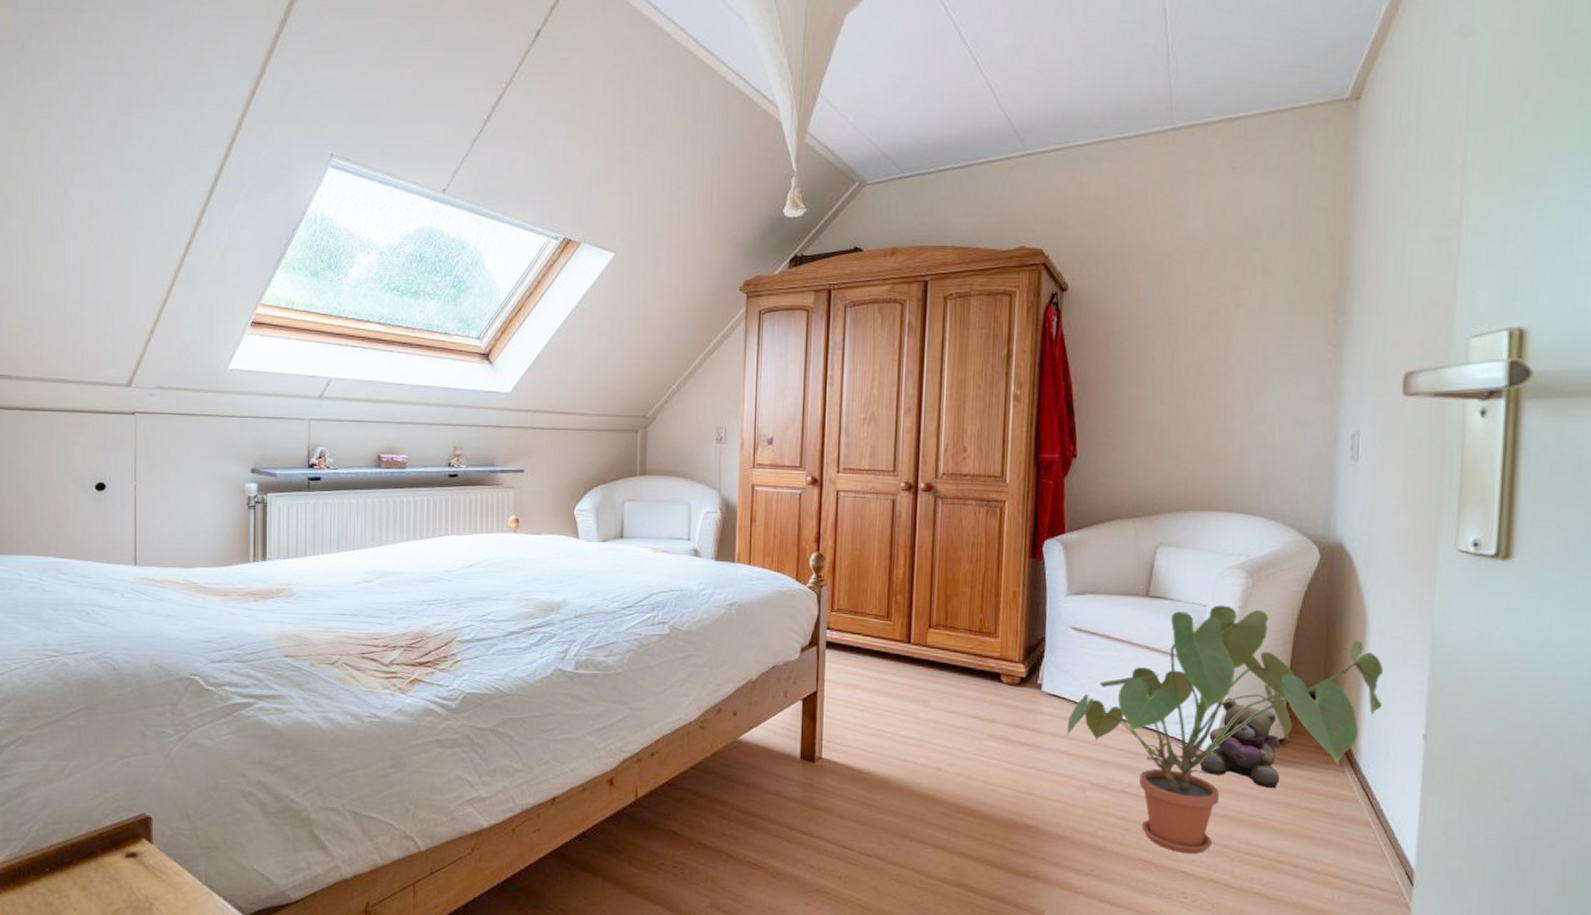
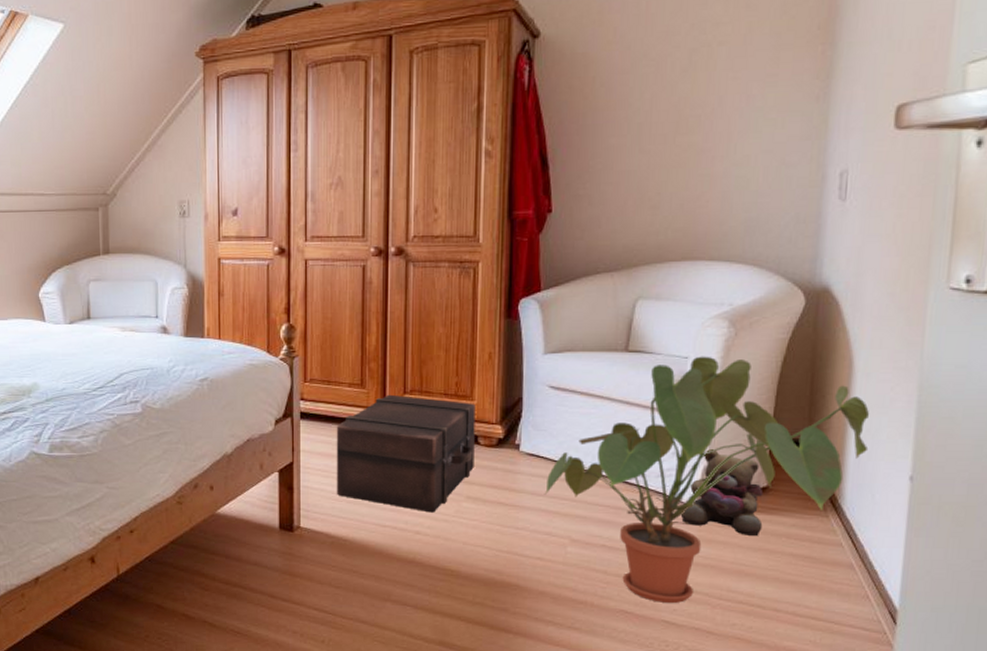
suitcase: none [858,628,999,750] -> present [336,394,476,513]

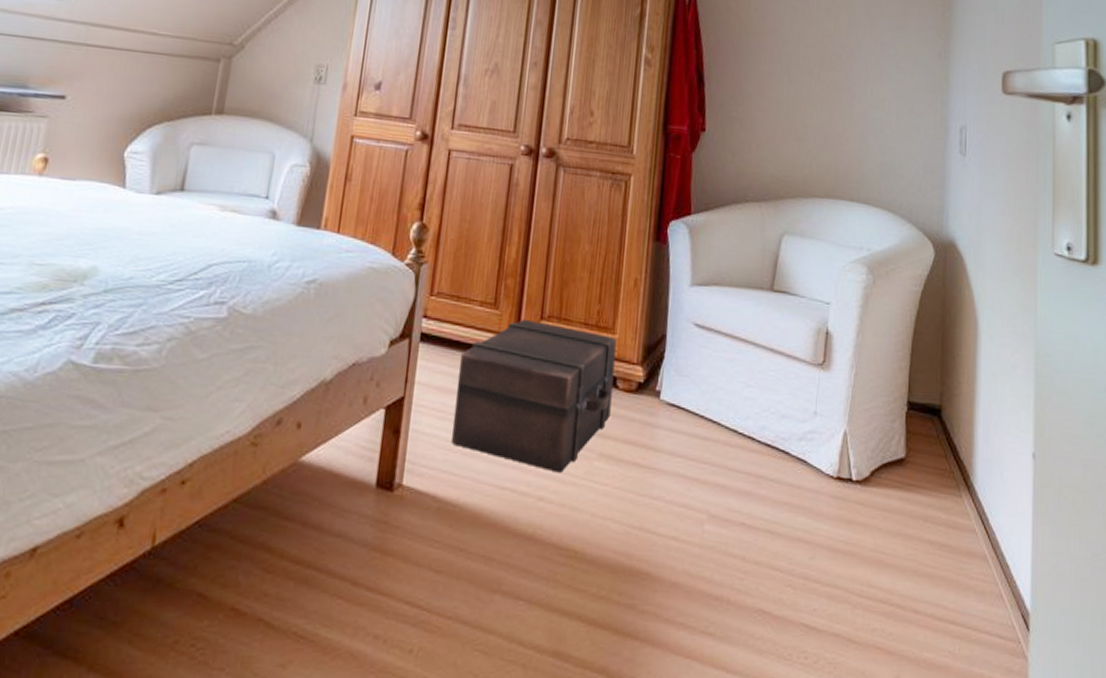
house plant: present [544,356,870,603] -> none [683,303,995,600]
teddy bear: present [680,449,763,535] -> none [821,410,901,517]

